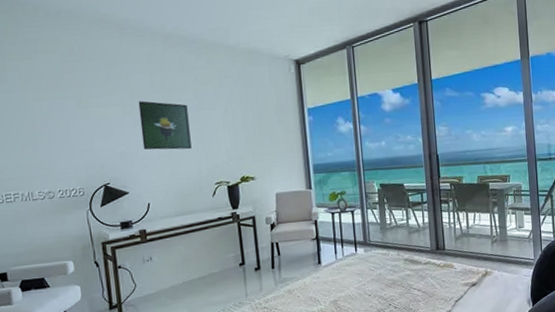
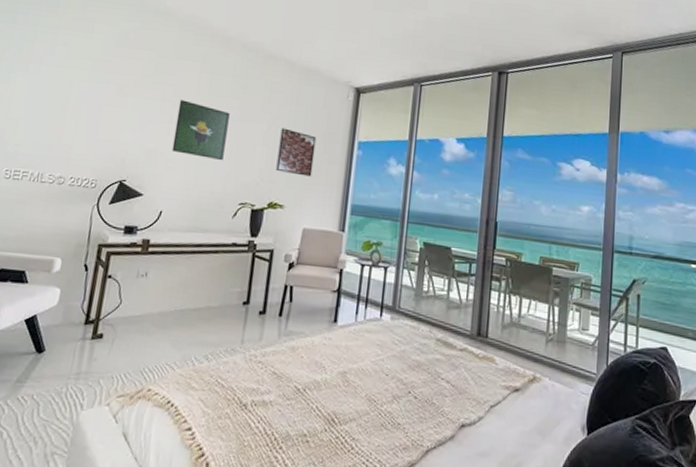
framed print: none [237,109,273,149] -> present [276,128,317,177]

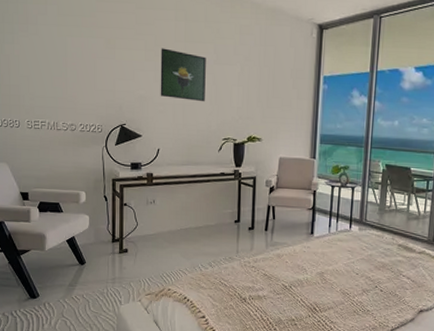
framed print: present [276,128,317,177] -> none [251,68,285,112]

